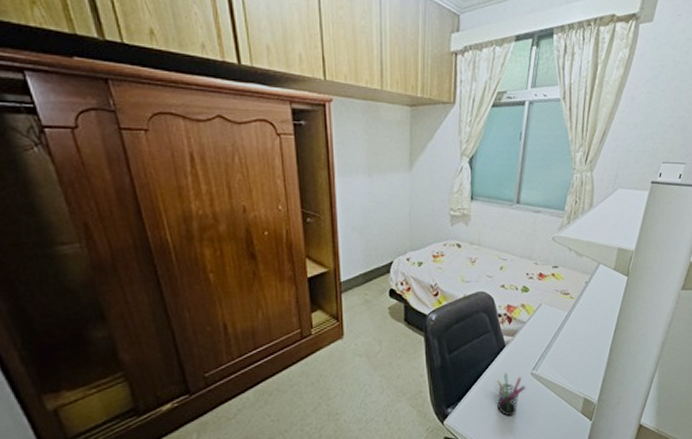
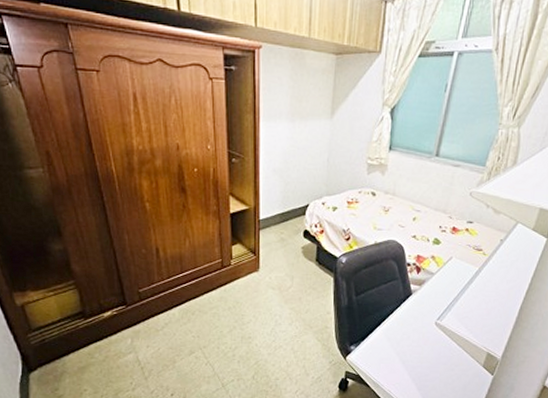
pen holder: present [497,373,526,417] -> none [399,320,429,361]

